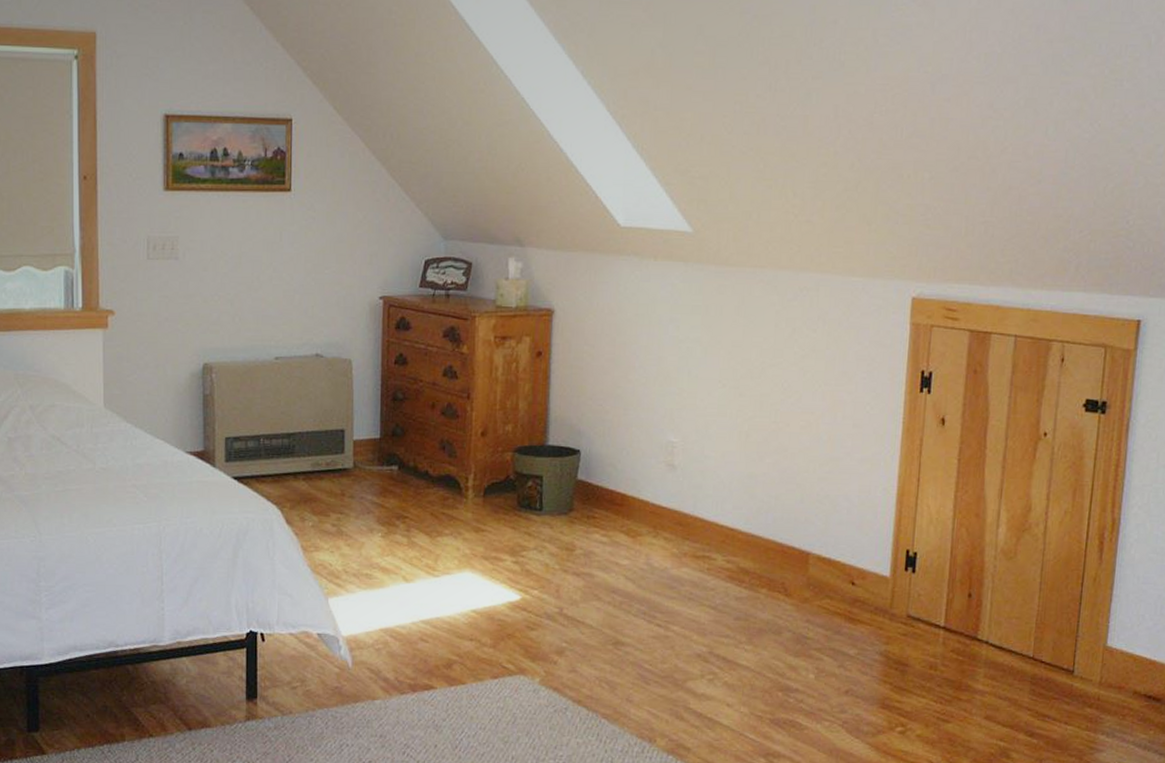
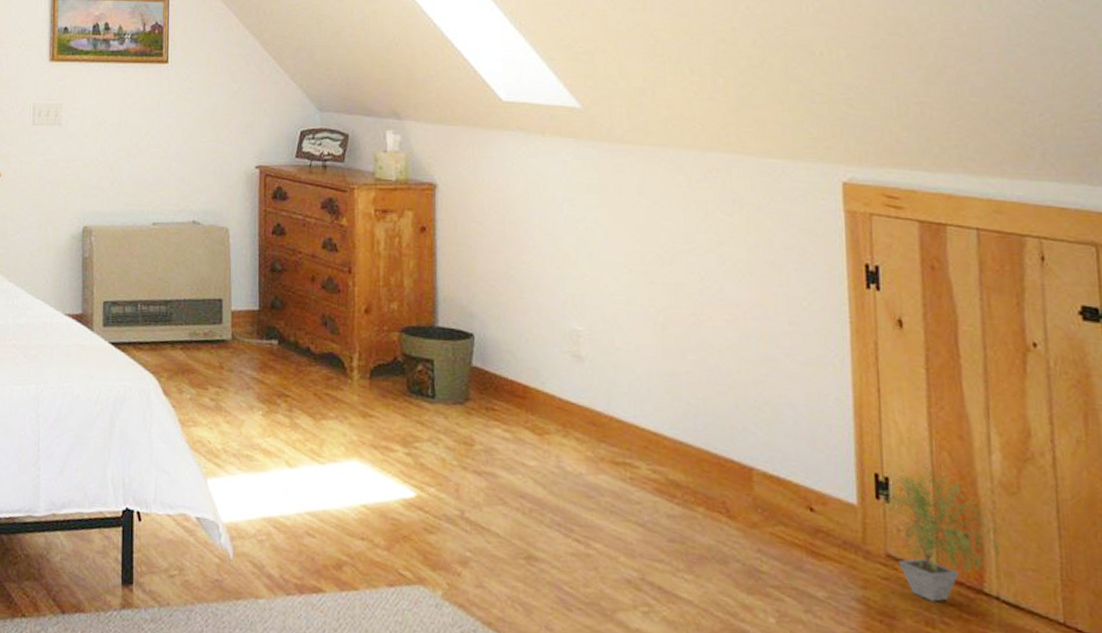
potted plant: none [905,541,998,650] -> present [878,466,1002,602]

